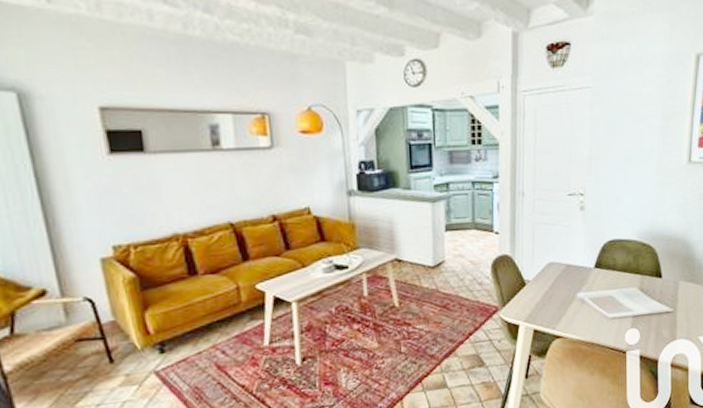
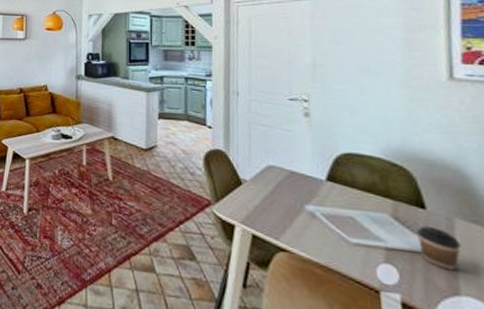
coffee cup: none [655,291,681,323] -> present [417,226,462,271]

